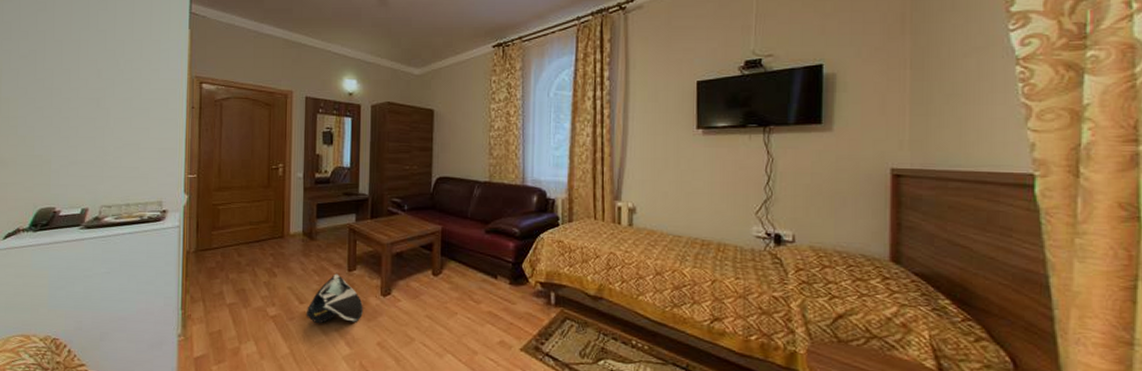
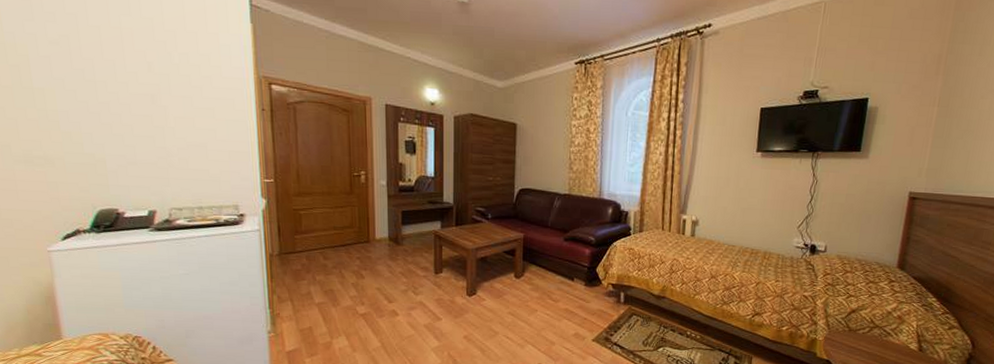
bag: present [305,273,363,324] -> none [395,276,450,321]

